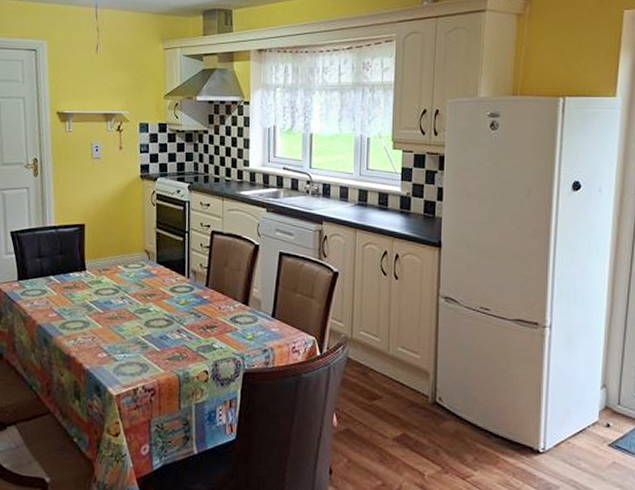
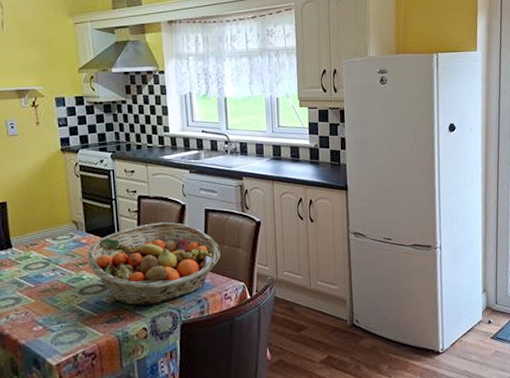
fruit basket: none [156,261,292,348] -> present [87,222,221,306]

